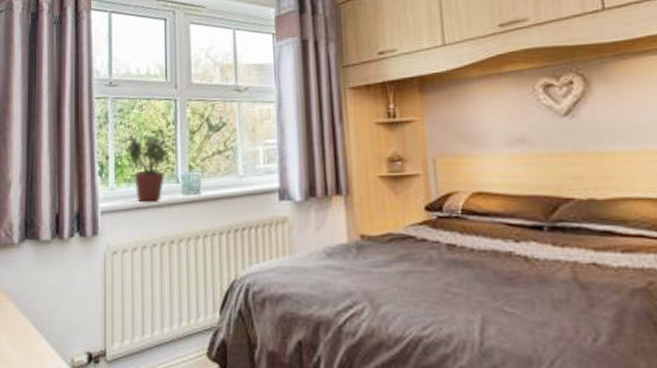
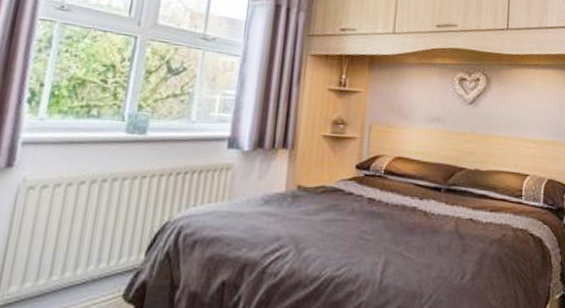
potted plant: present [124,132,168,204] -> none [66,63,120,140]

